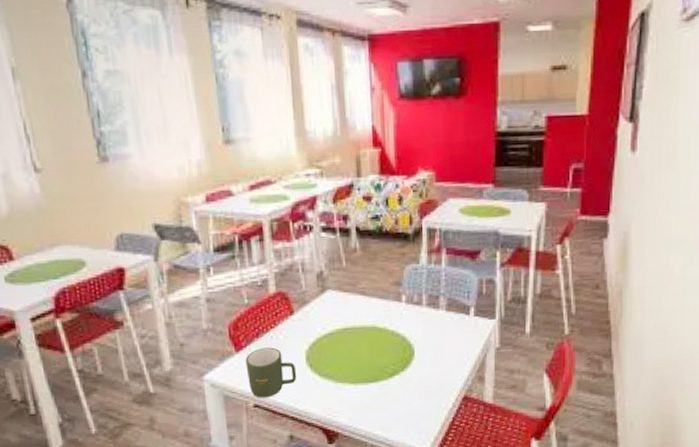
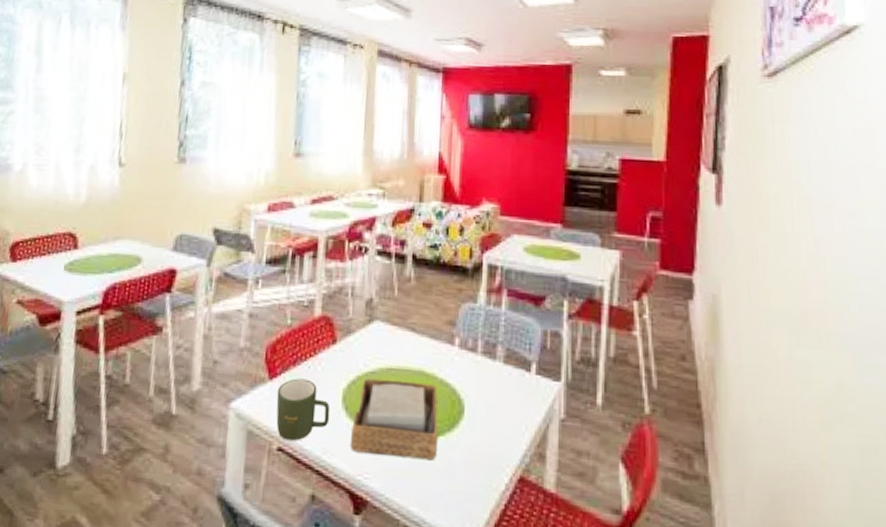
napkin holder: none [317,336,394,398] -> present [349,377,439,461]

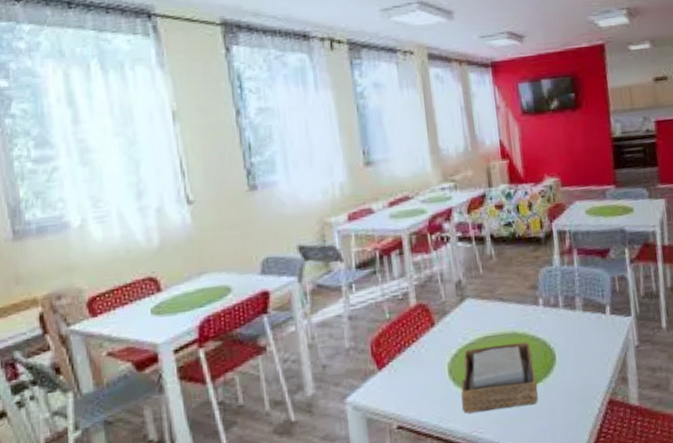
mug: present [276,378,330,442] -> none [388,362,441,419]

